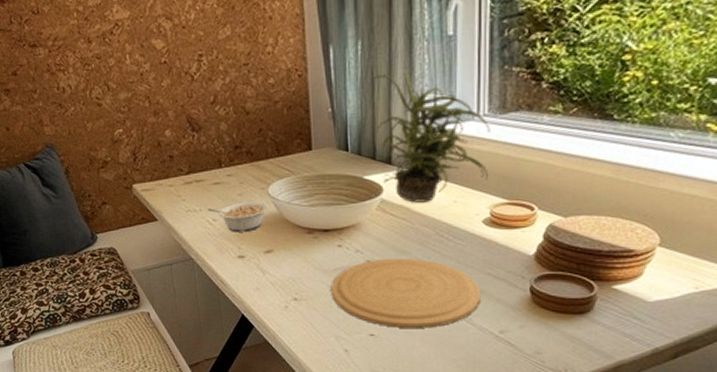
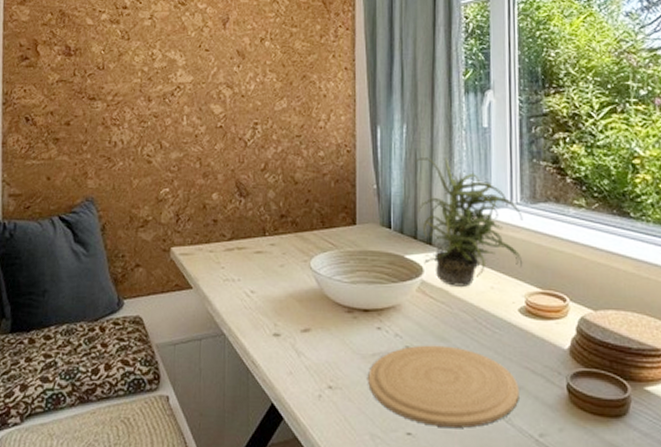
legume: present [207,200,268,232] -> none [246,272,309,307]

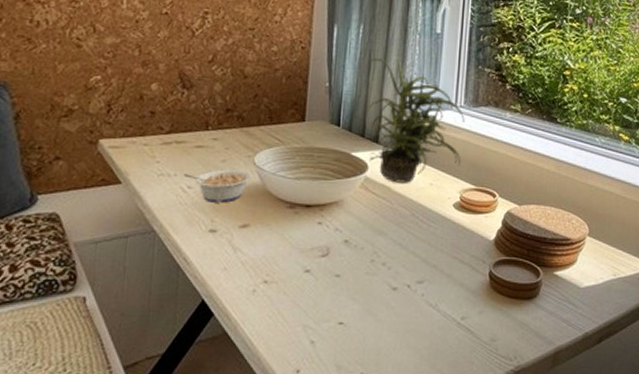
legume: none [246,272,309,307] -> present [183,168,252,203]
plate: present [368,345,519,428] -> none [304,238,447,315]

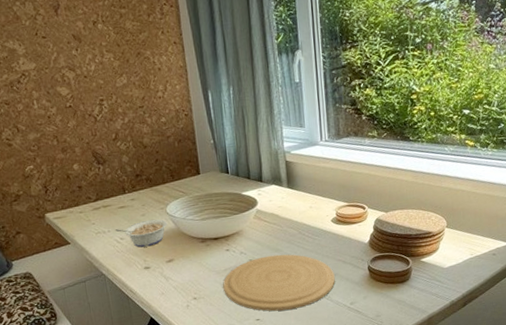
plate: none [304,238,447,315] -> present [223,254,335,312]
potted plant: present [367,58,465,183] -> none [243,111,333,211]

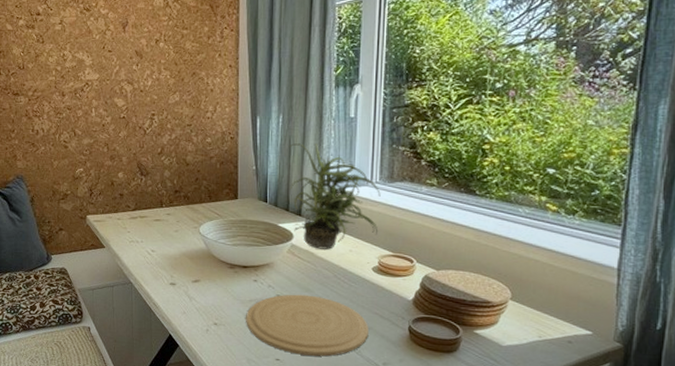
legume: present [115,219,167,248] -> none [148,236,198,263]
potted plant: none [243,111,333,211] -> present [289,143,381,250]

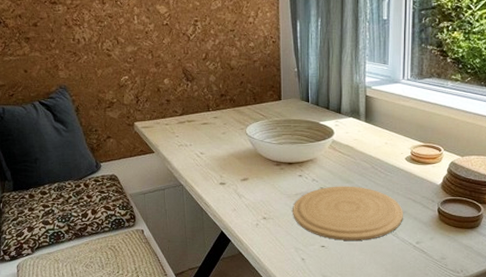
potted plant: present [289,143,381,250] -> none [328,45,412,143]

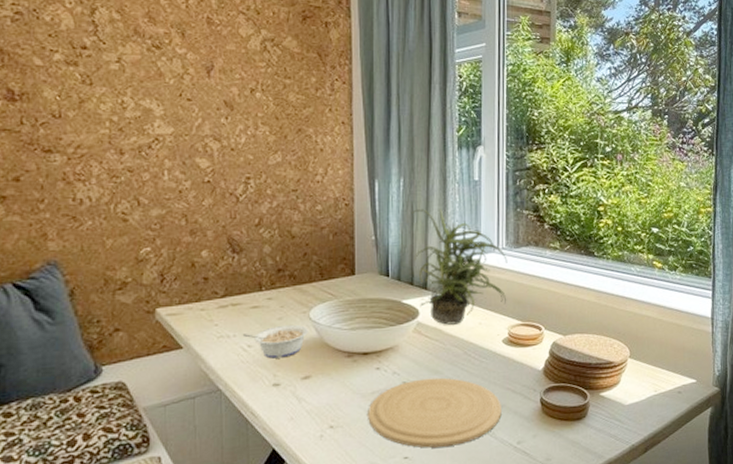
legume: none [196,138,245,164] -> present [242,324,308,359]
potted plant: none [328,45,412,143] -> present [412,209,508,325]

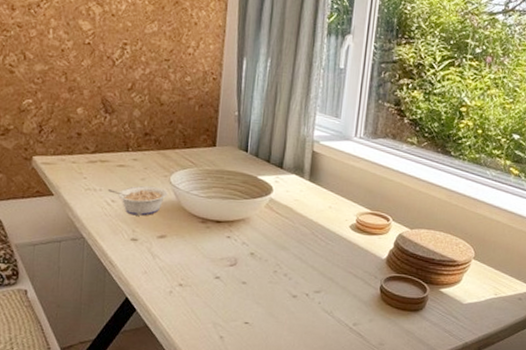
plate: present [368,377,502,448] -> none [215,252,342,319]
potted plant: present [412,209,508,325] -> none [273,90,364,205]

